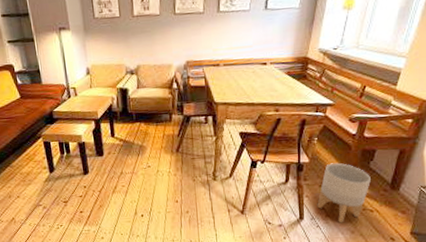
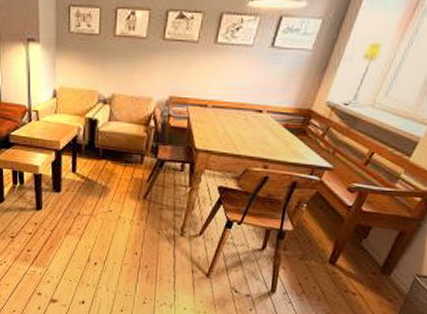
planter: present [317,163,371,223] -> none [293,235,360,303]

